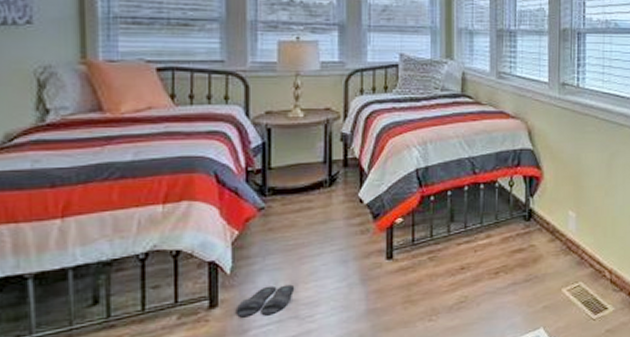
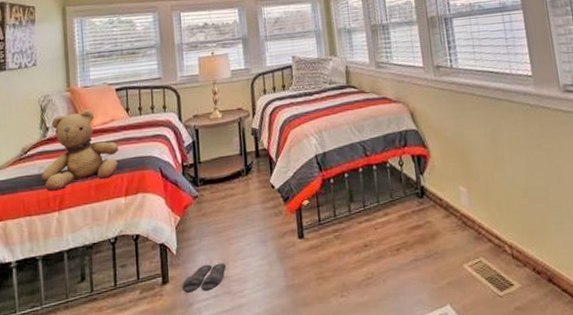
teddy bear: none [37,90,157,194] -> present [42,109,119,192]

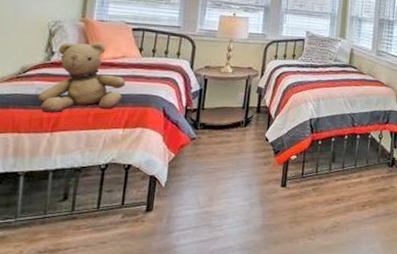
slippers: present [182,263,225,293] -> none [165,199,210,222]

